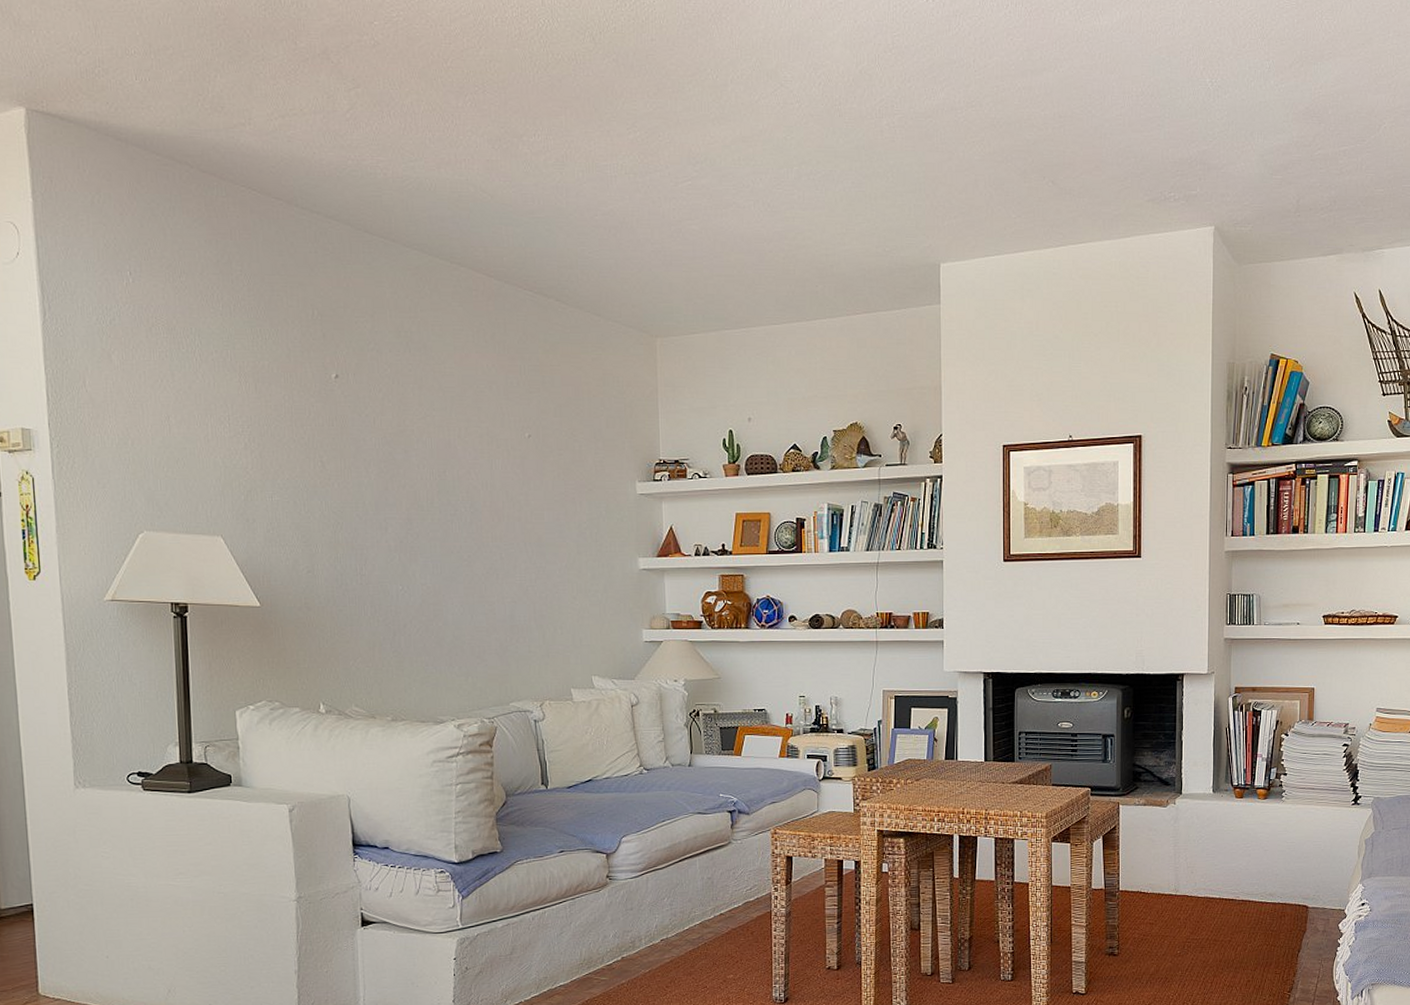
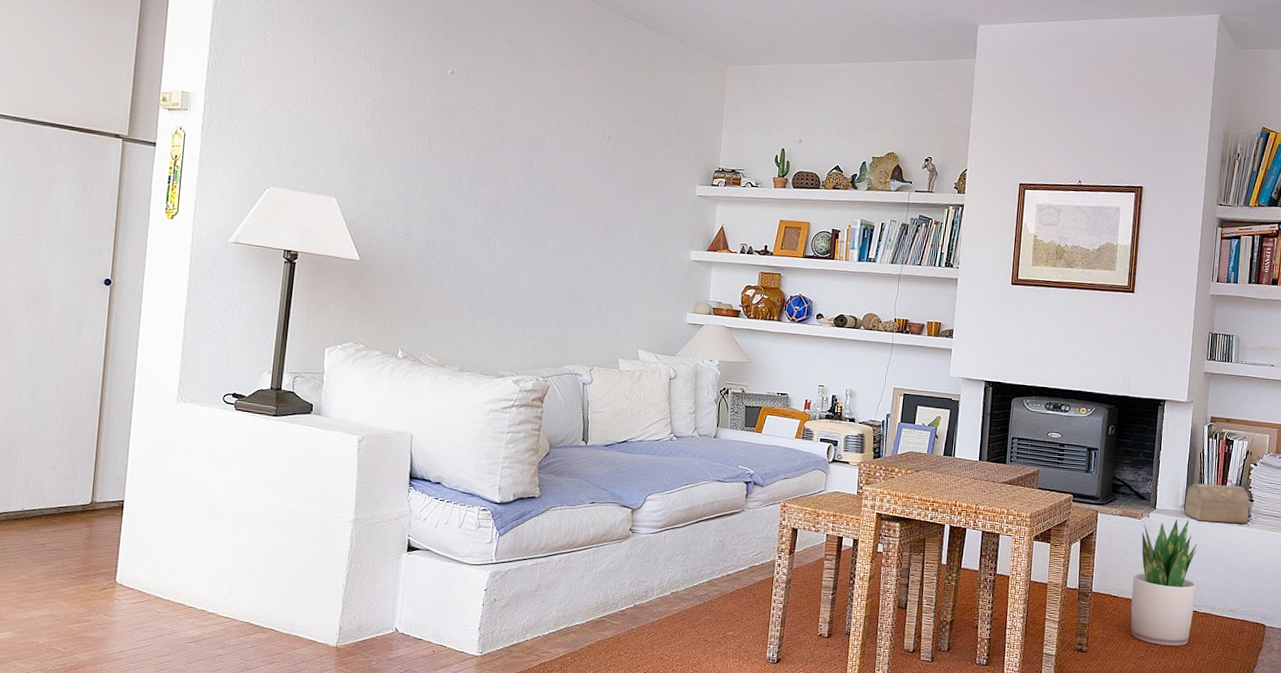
planter: none [1162,803,1230,939] -> present [1130,519,1197,646]
decorative box: none [1213,760,1283,803] -> present [1184,483,1250,525]

